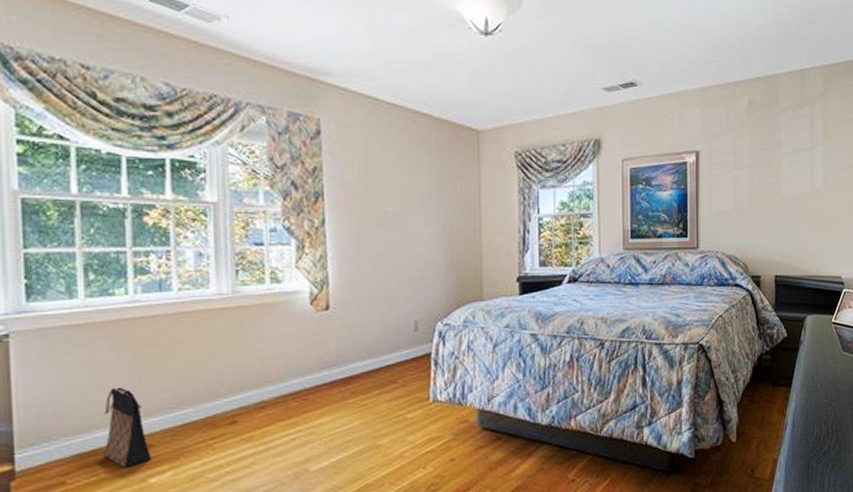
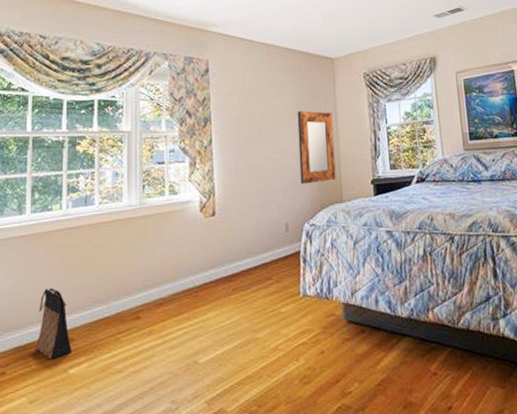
home mirror: none [432,192,476,278] -> present [297,111,336,184]

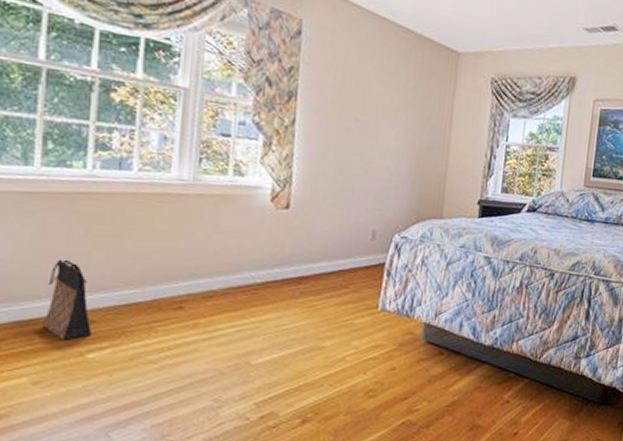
home mirror: present [297,111,336,184] -> none [397,106,447,193]

